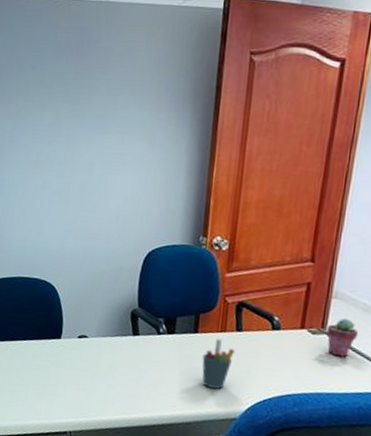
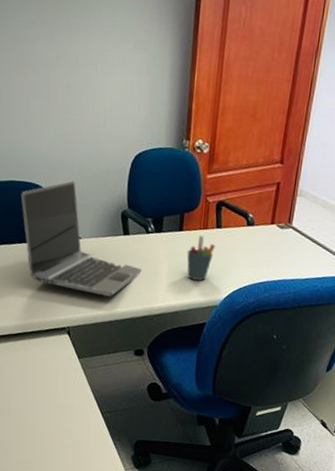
laptop: none [29,277,152,401] -> present [20,180,142,297]
potted succulent: present [326,318,359,357] -> none [292,213,318,248]

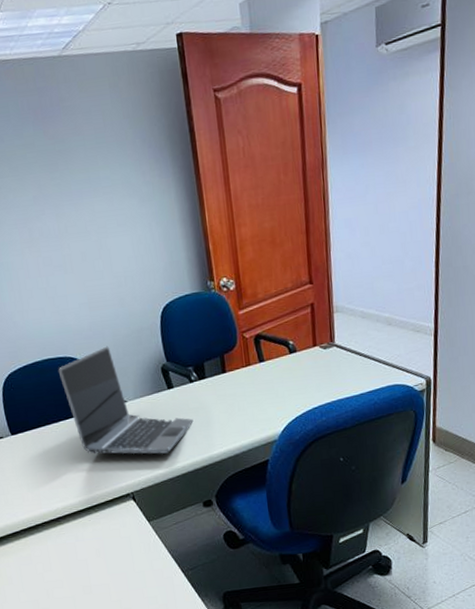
pen holder: present [187,236,216,281] -> none [235,373,263,419]

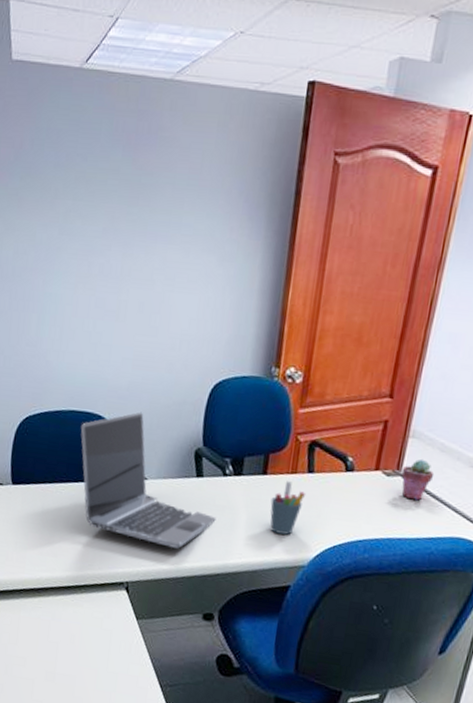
pen holder: none [235,373,263,419] -> present [270,481,307,535]
potted succulent: none [335,328,362,363] -> present [401,459,435,501]

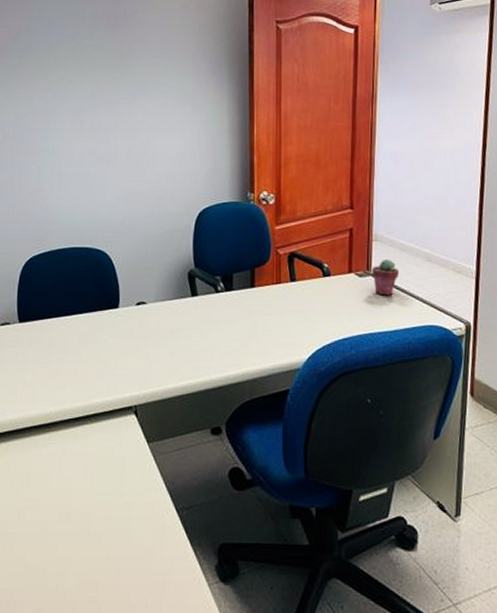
laptop: present [80,412,216,549] -> none [81,243,214,366]
pen holder: present [270,481,307,535] -> none [261,291,292,341]

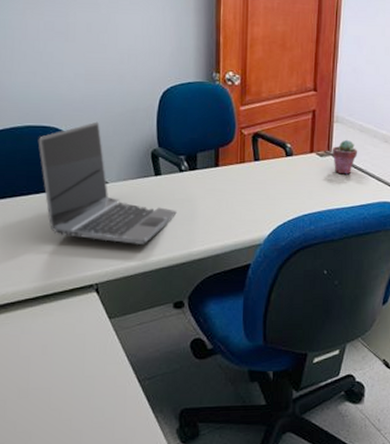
laptop: none [81,243,214,366] -> present [38,121,177,244]

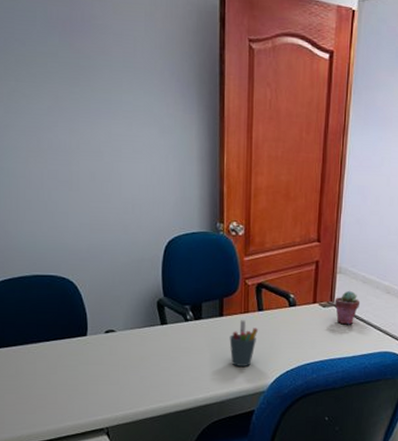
laptop: present [38,121,177,244] -> none [46,271,183,391]
pen holder: none [225,170,255,218] -> present [229,320,259,366]

